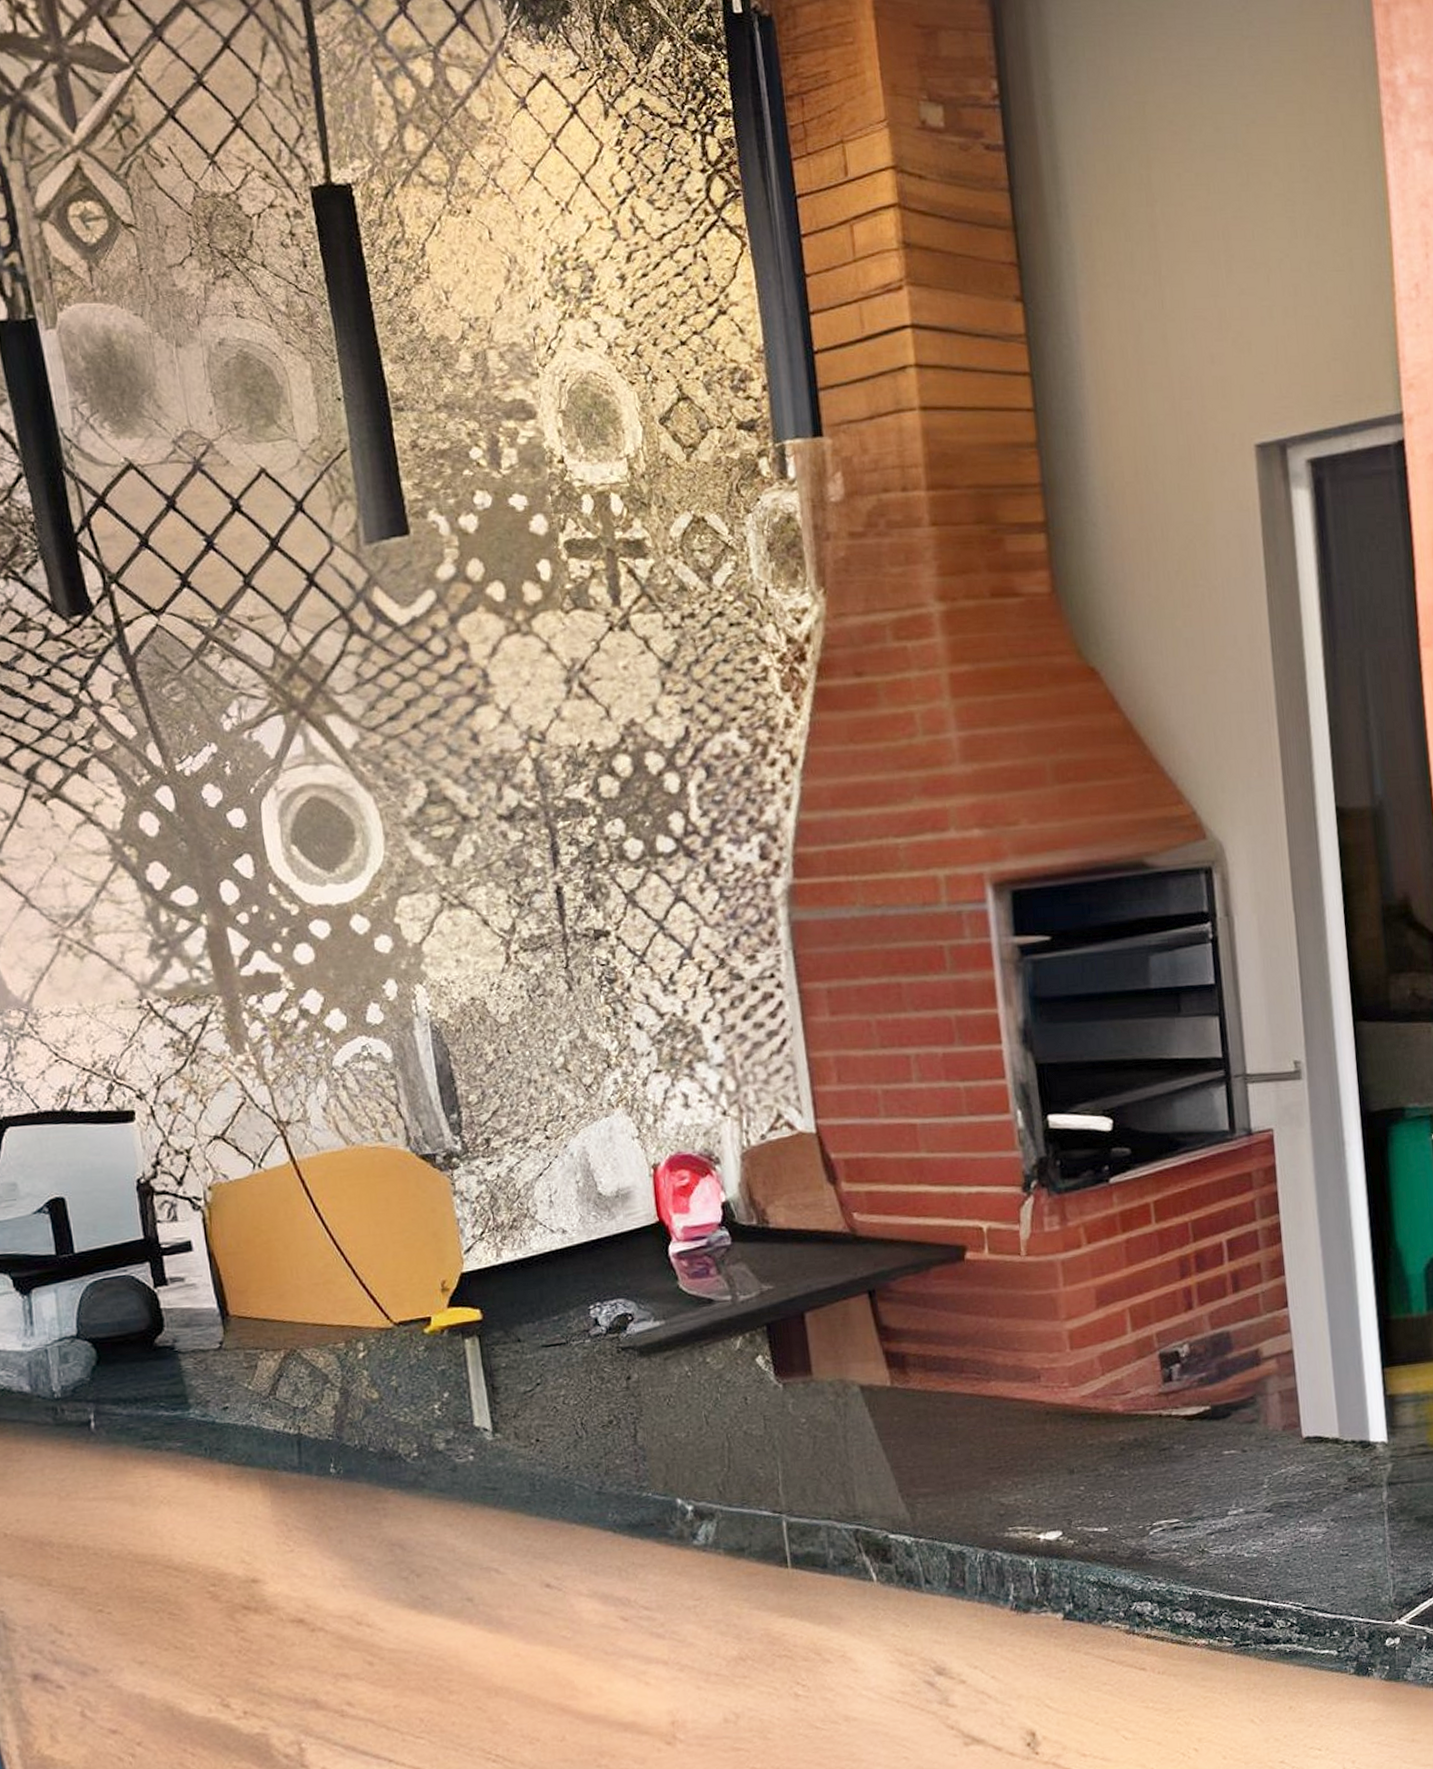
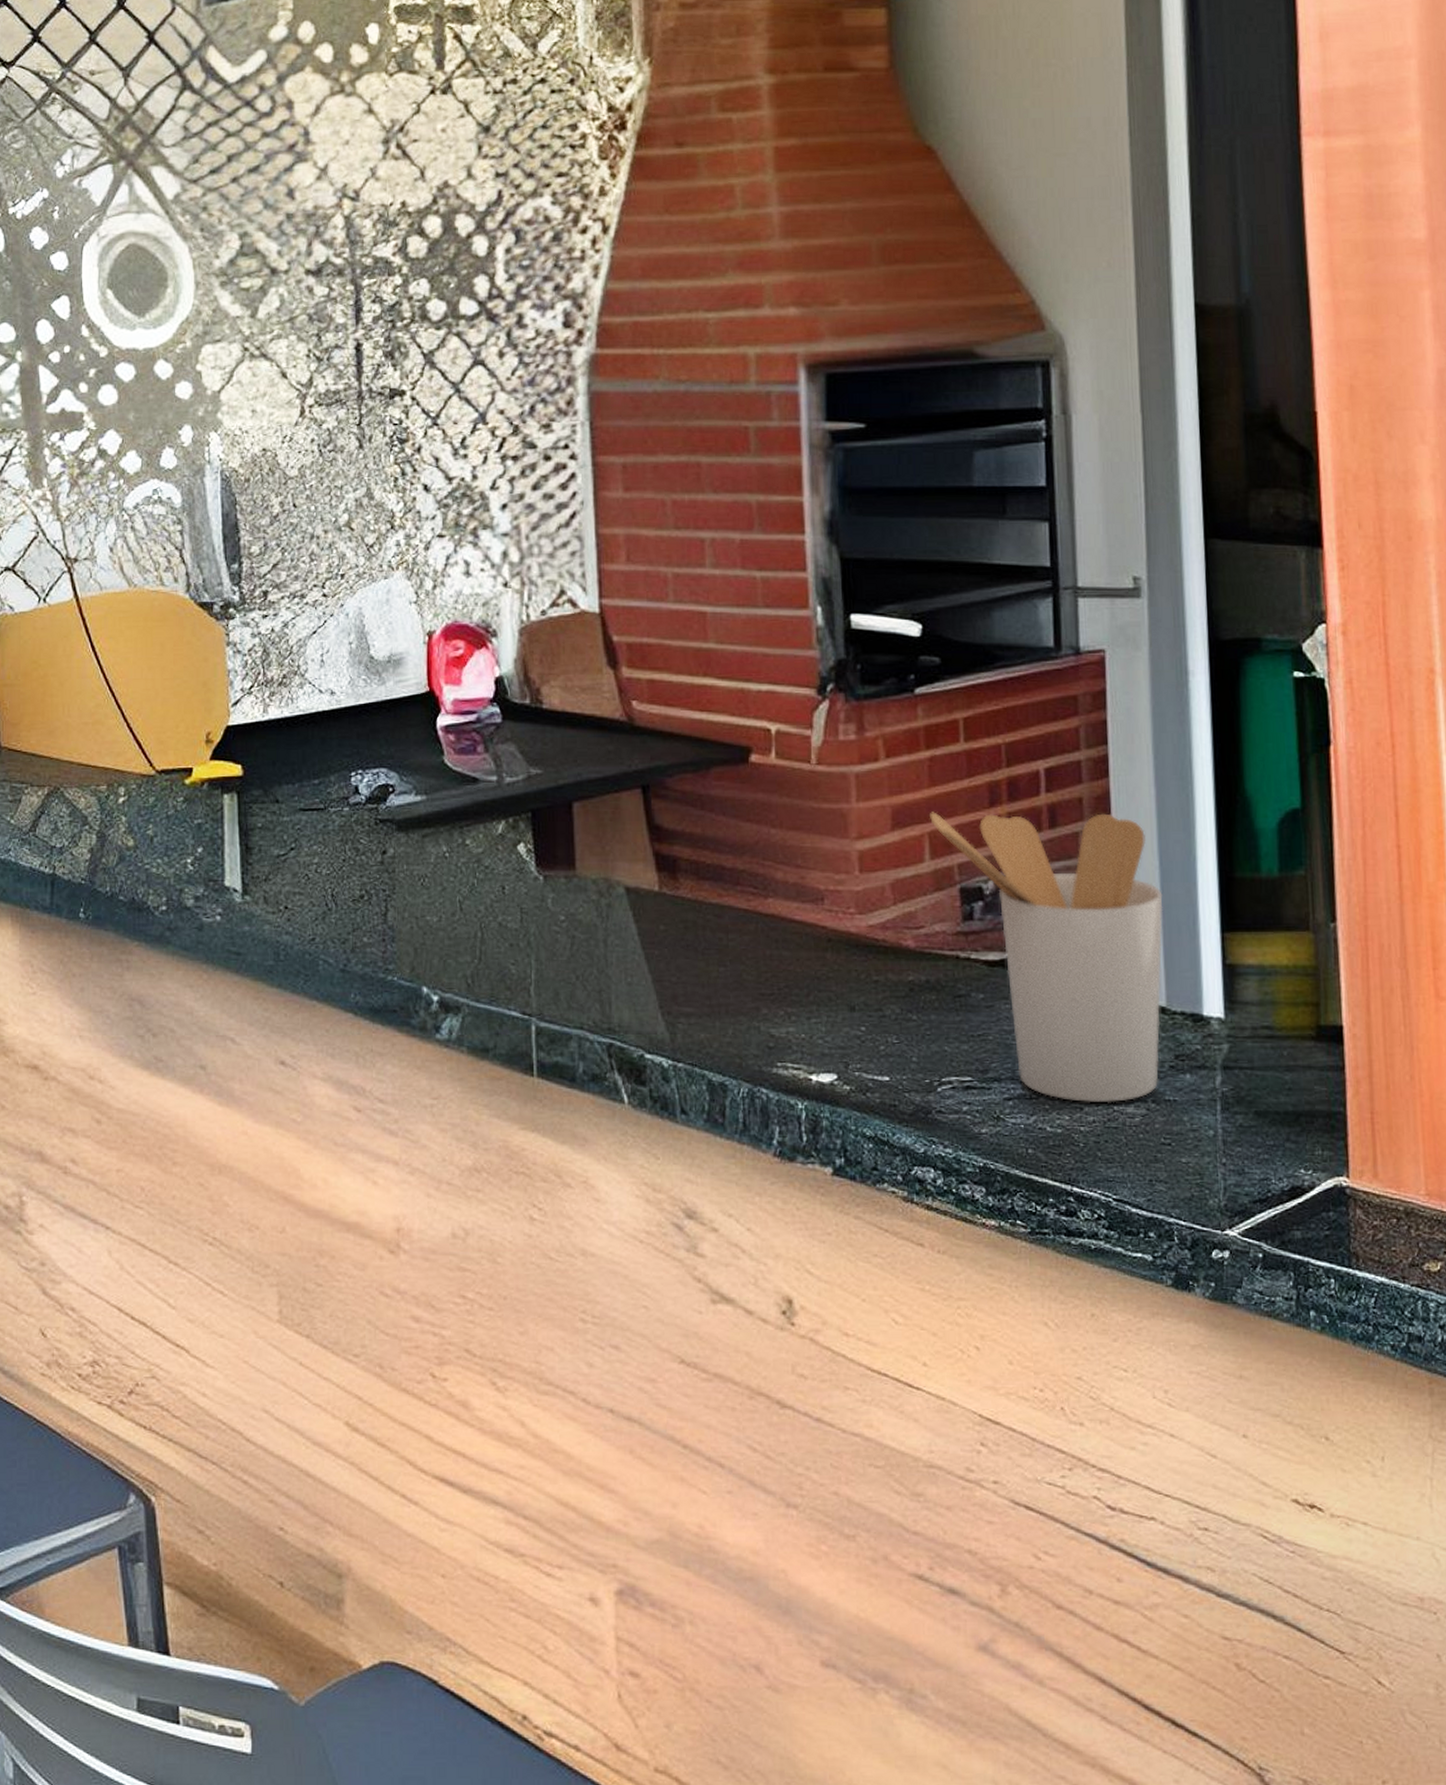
utensil holder: none [1128,1274,1336,1529] -> present [929,812,1163,1103]

